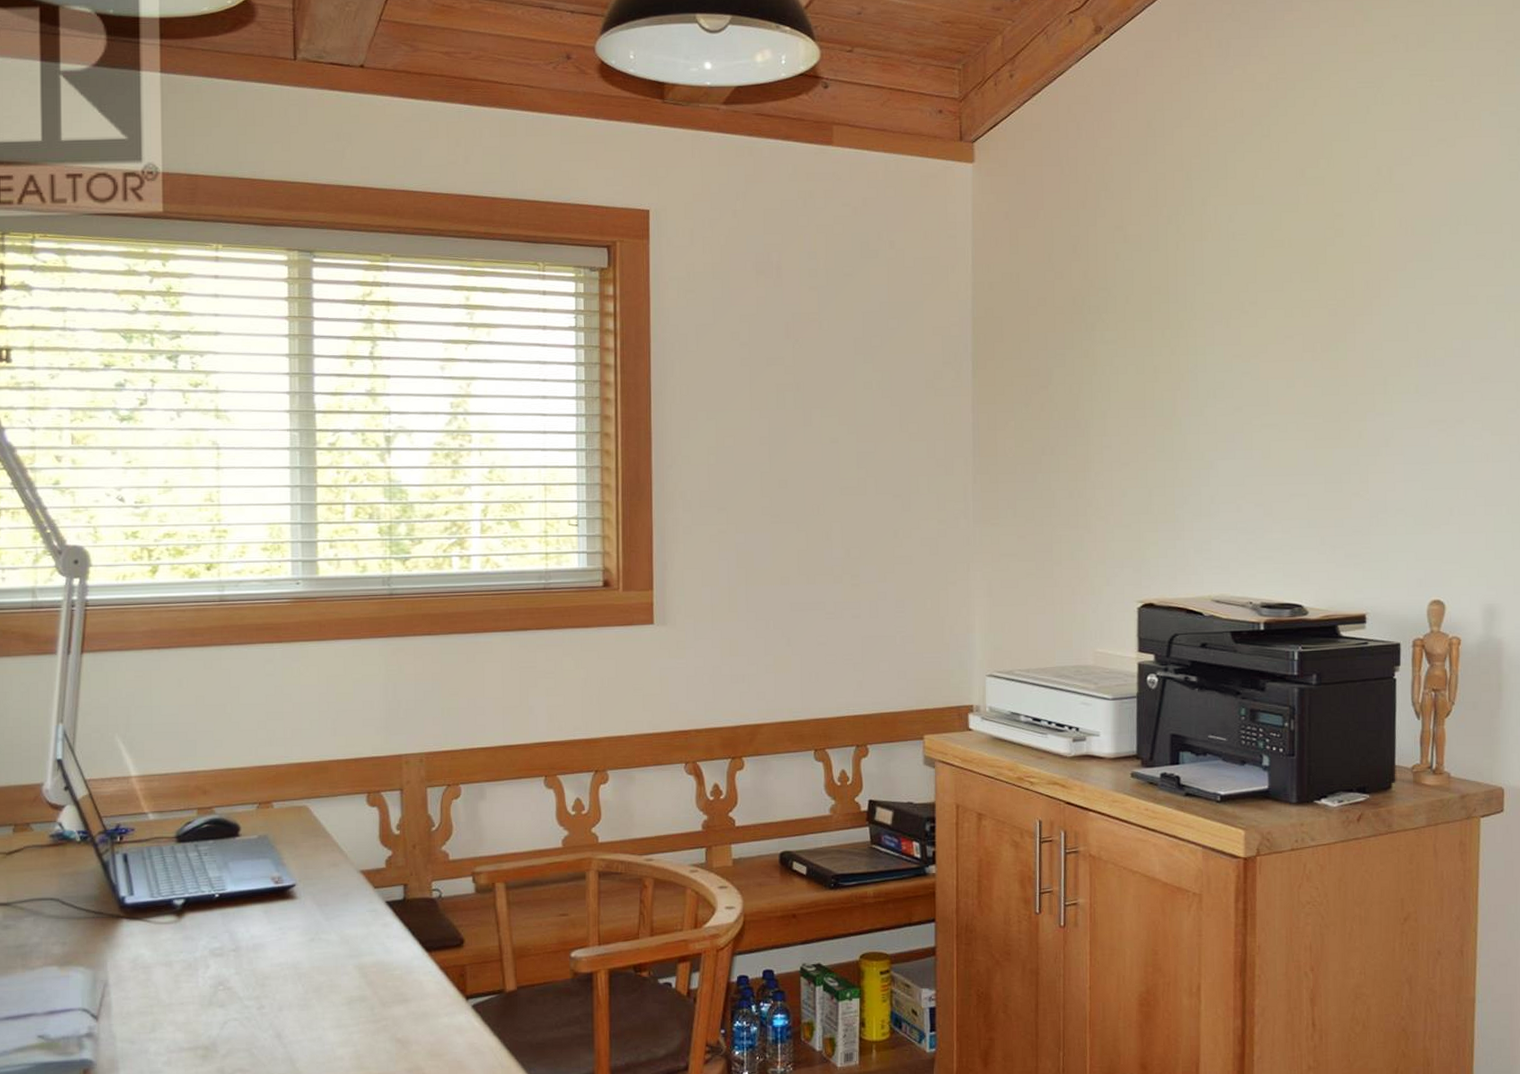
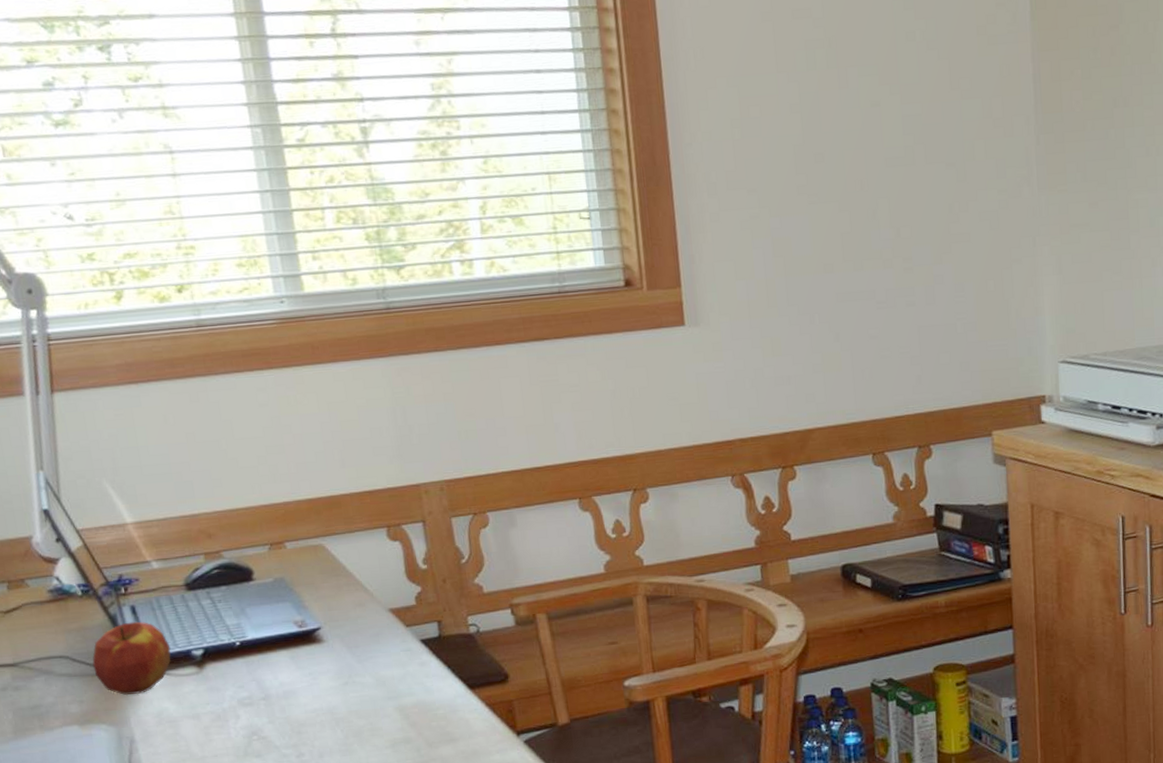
apple: none [80,869,154,939] -> present [92,621,171,695]

